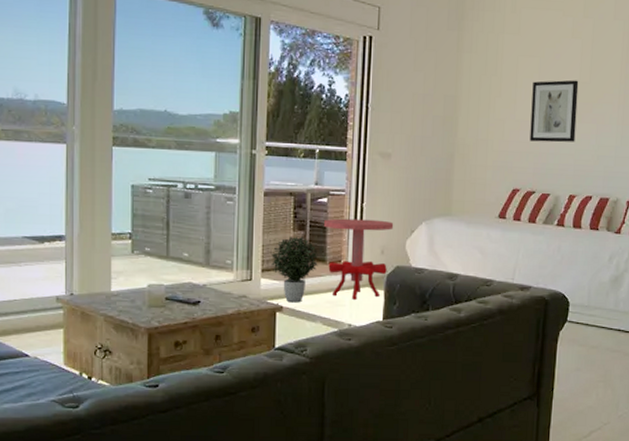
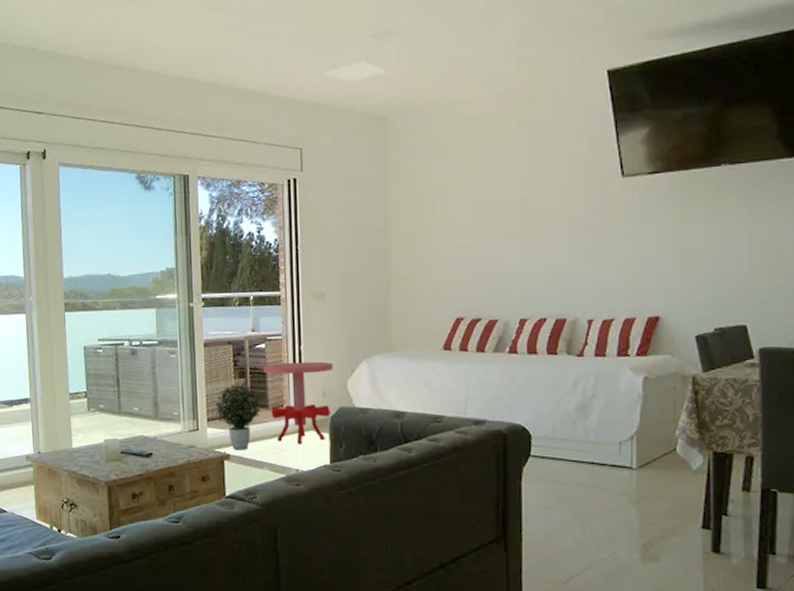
wall art: present [530,80,579,143] -> none [468,195,521,266]

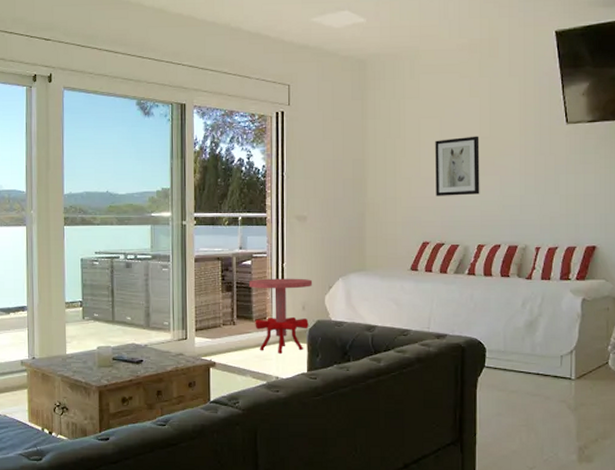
potted plant: present [215,383,261,450] -> none [204,297,245,359]
wall art: none [468,195,521,266] -> present [435,136,480,196]

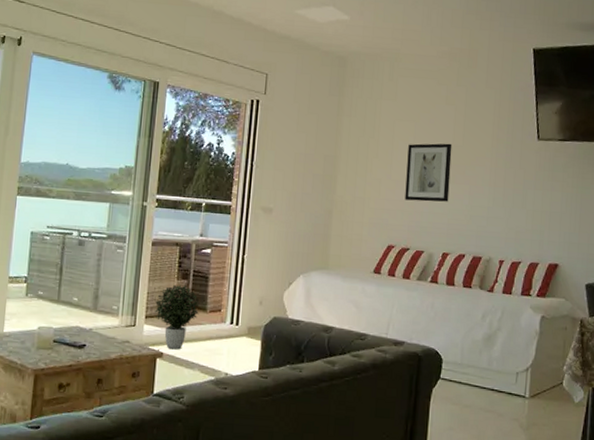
potted plant: none [204,297,245,359] -> present [155,284,200,350]
side table: present [248,278,313,353] -> none [205,269,273,349]

